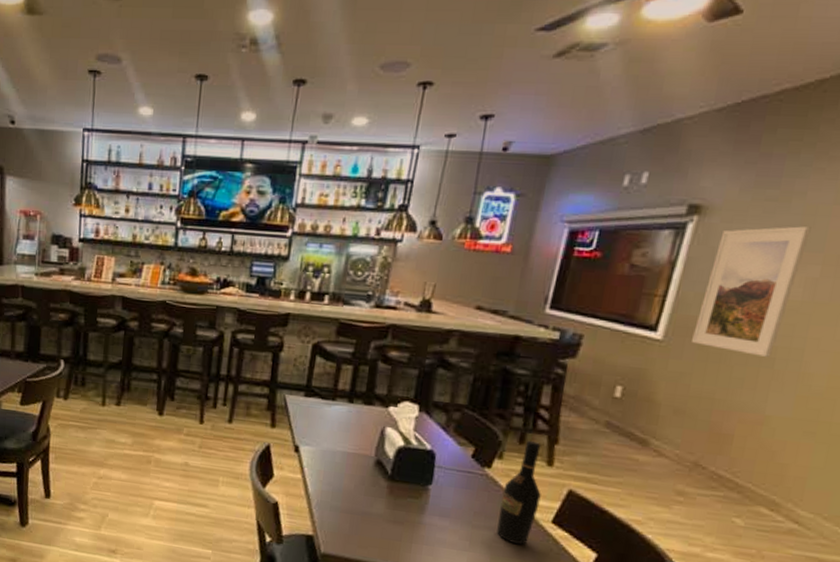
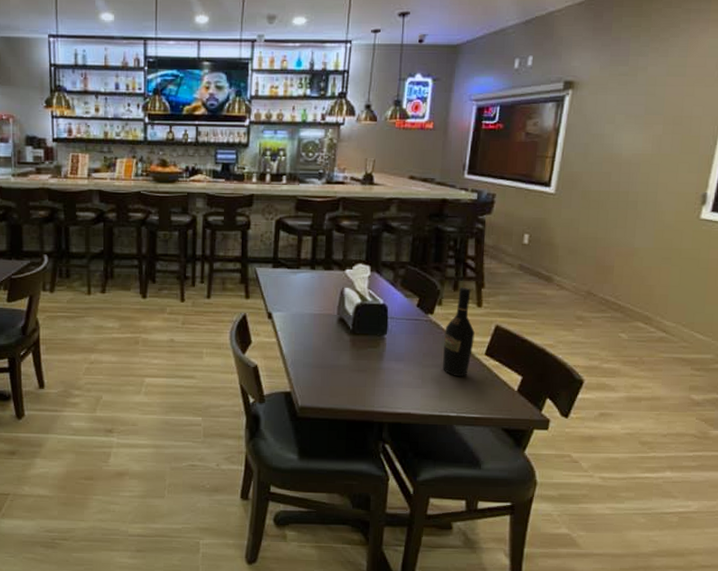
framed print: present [692,226,811,357] -> none [577,95,653,201]

